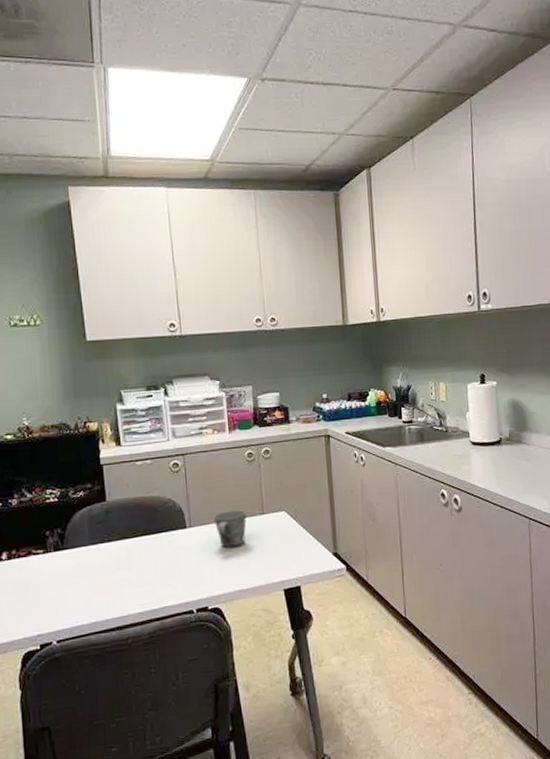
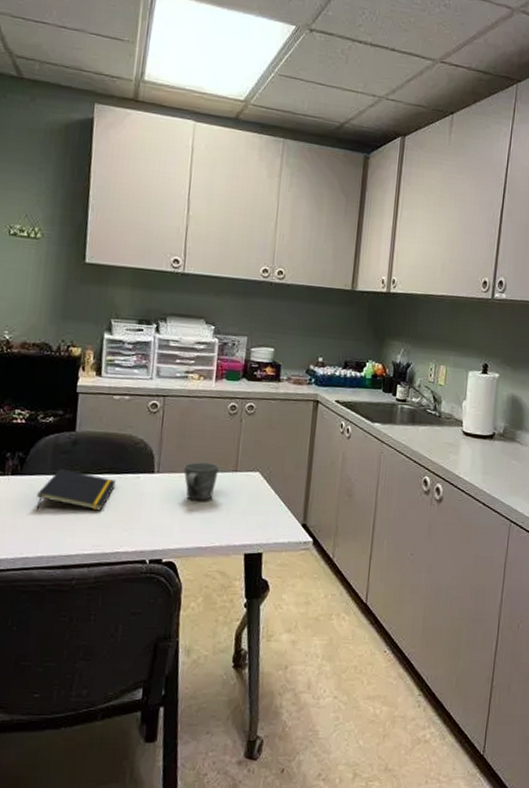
notepad: none [81,537,153,580] -> present [36,468,116,511]

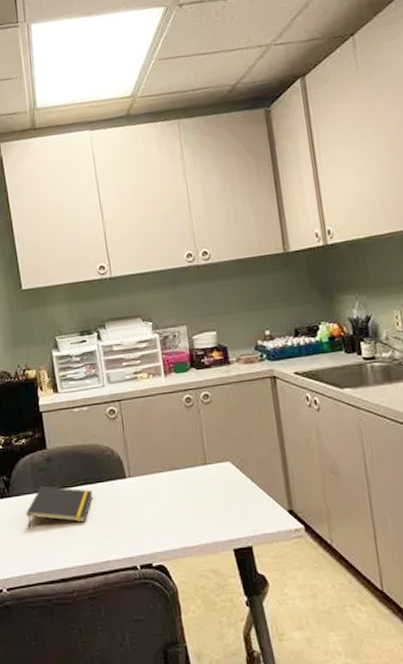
mug: present [184,462,220,501] -> none [153,459,189,500]

